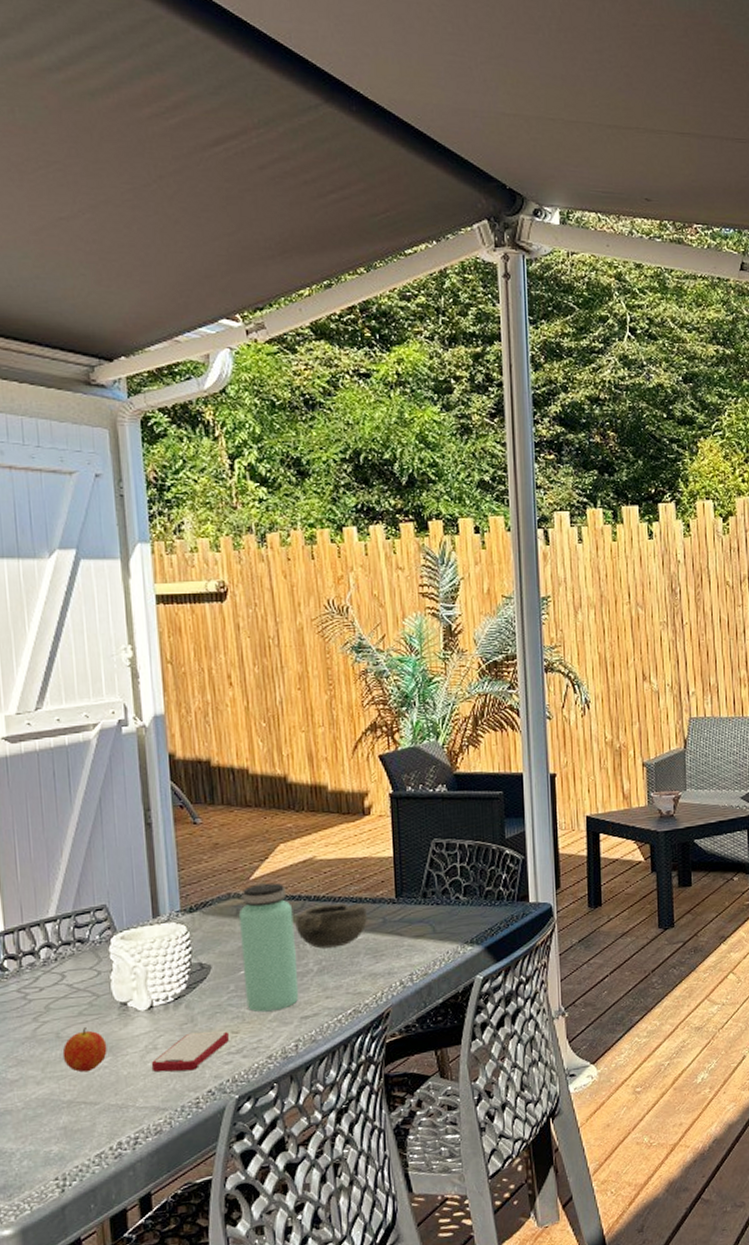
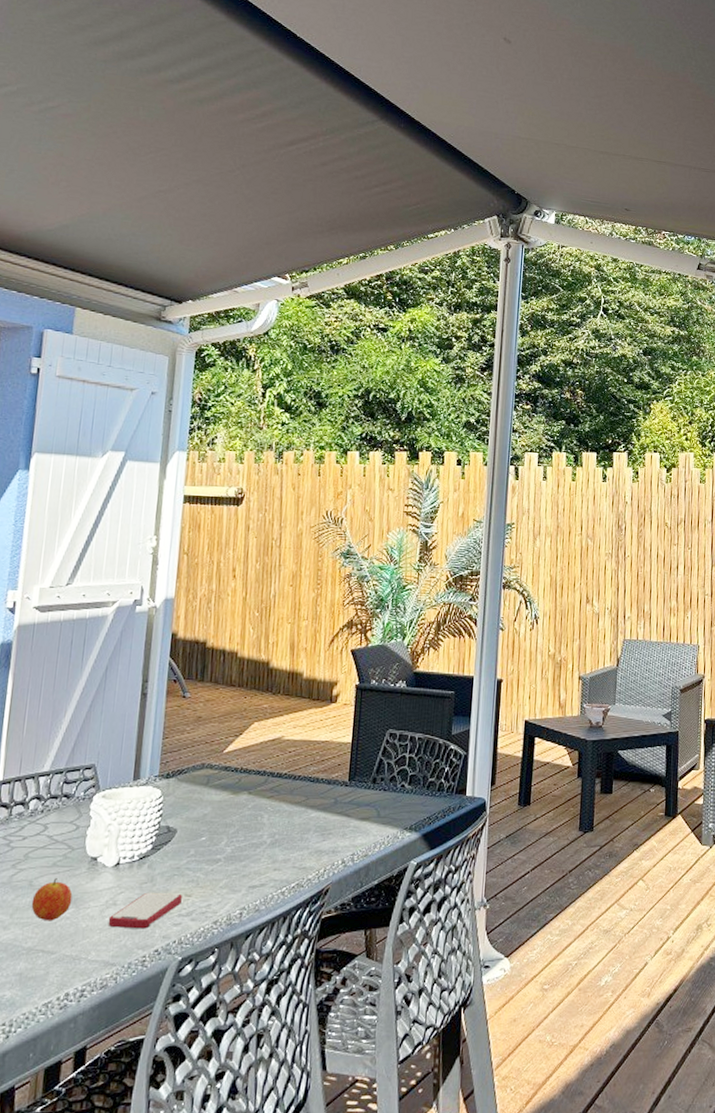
bottle: present [238,882,299,1012] -> none [202,757,257,878]
bowl: present [295,903,368,949] -> none [256,782,322,823]

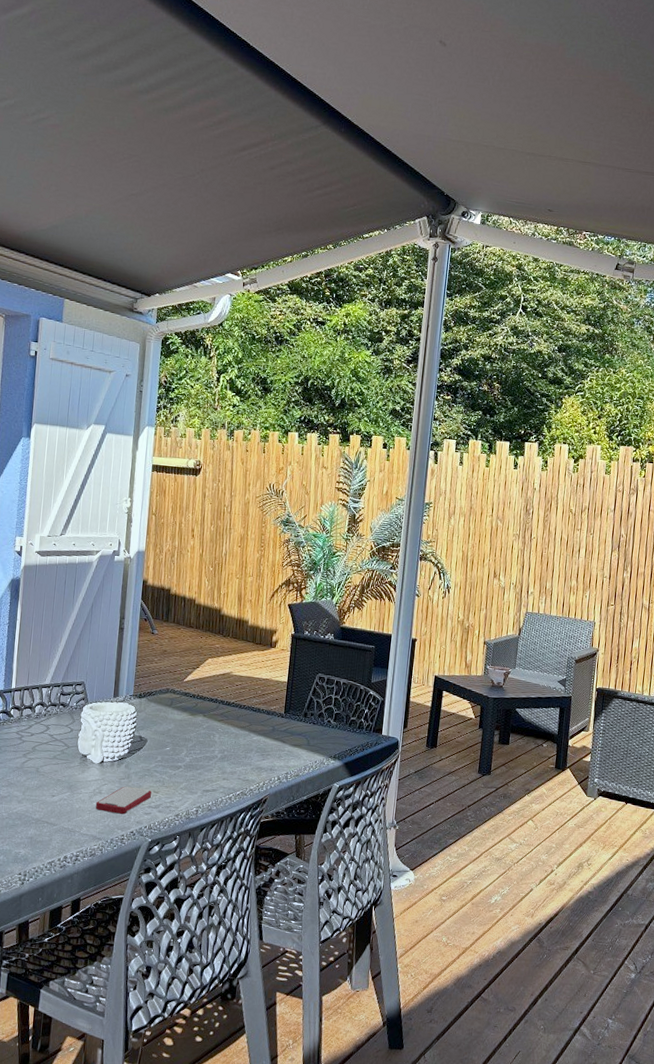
fruit: present [31,877,73,921] -> none [38,767,69,801]

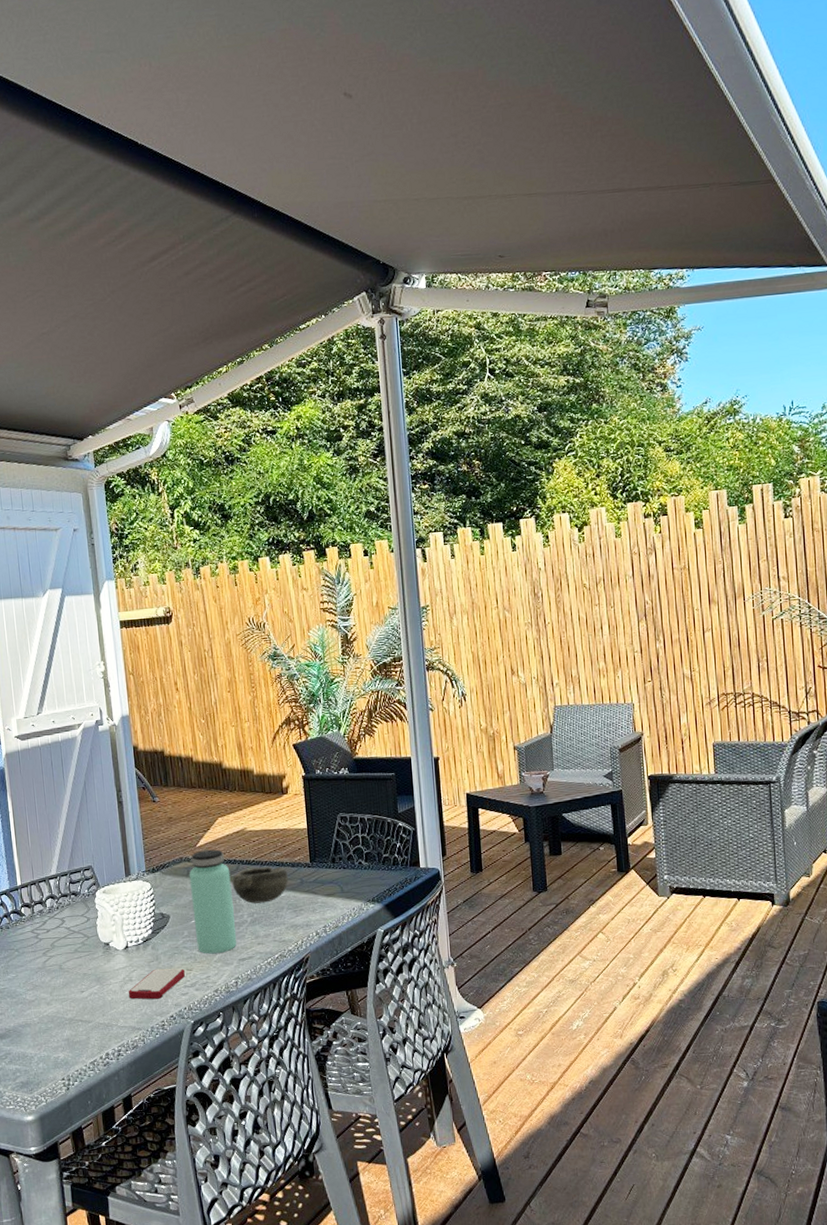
bottle: none [167,685,210,782] -> present [189,849,237,954]
bowl: none [210,709,263,743] -> present [232,866,289,903]

